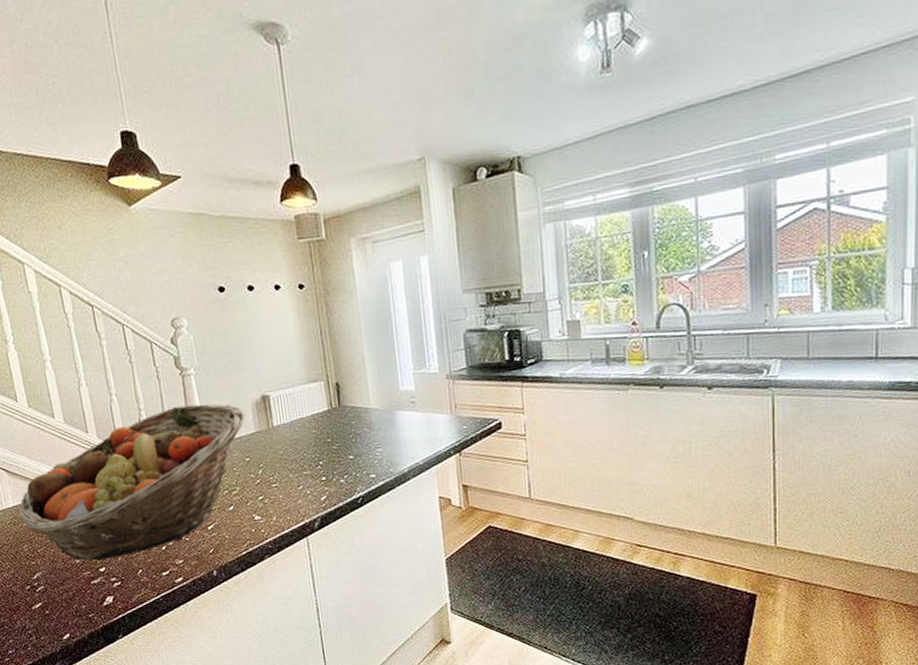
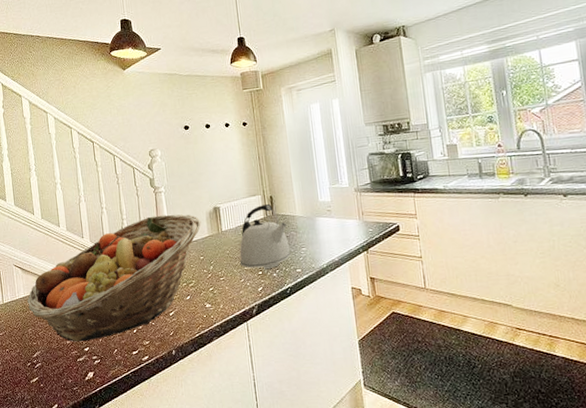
kettle: none [296,393,363,475] -> present [239,204,291,270]

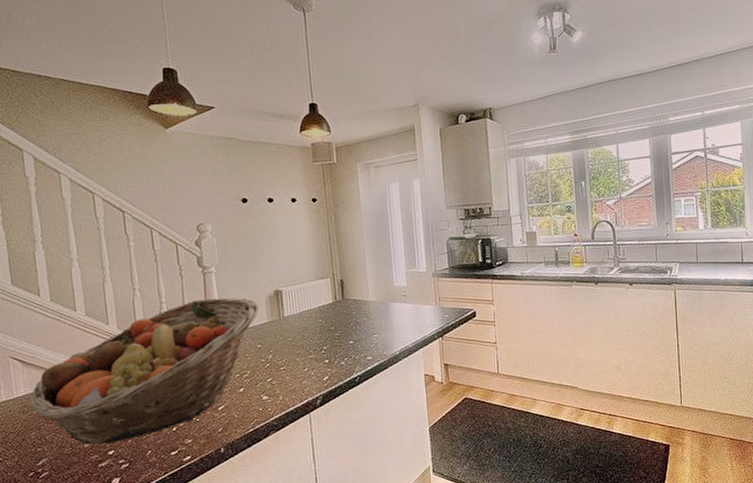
kettle: present [239,204,291,270] -> none [304,288,362,358]

